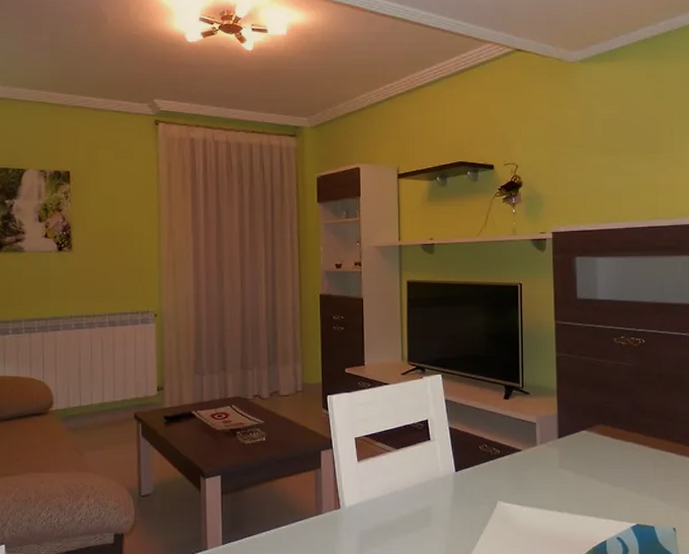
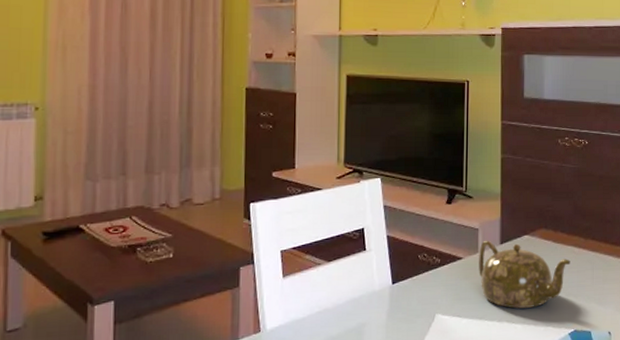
teapot: none [537,434,631,500] -> present [479,240,571,309]

